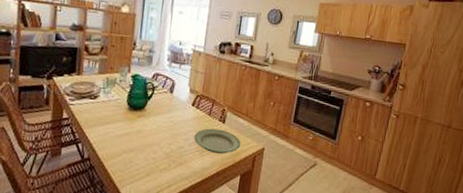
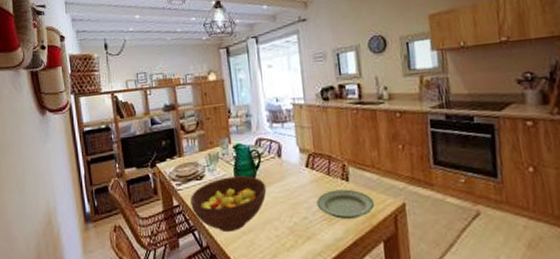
fruit bowl: none [80,101,154,150] -> present [190,175,267,233]

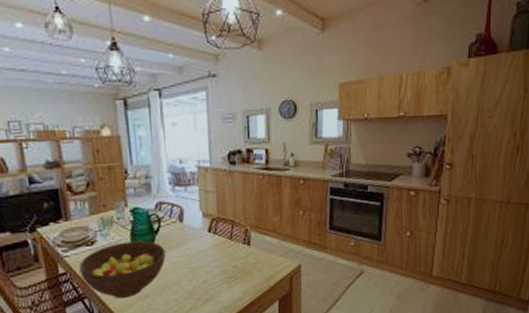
plate: present [316,189,374,220] -> none [217,253,272,282]

